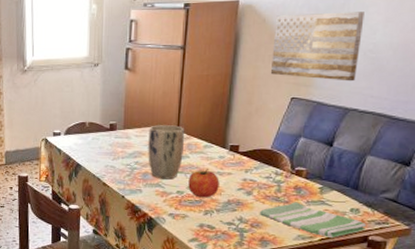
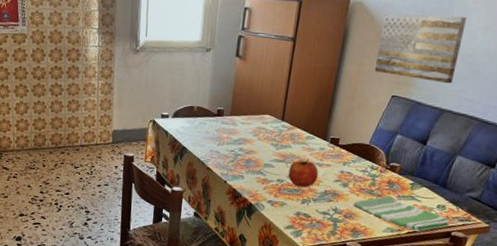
plant pot: present [148,125,185,180] -> none [252,113,289,168]

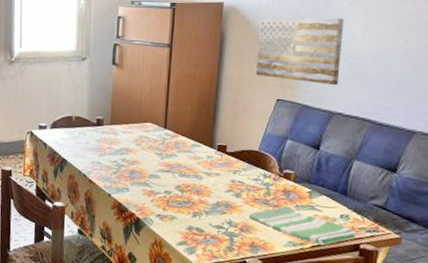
fruit: present [288,159,319,188] -> none [176,168,208,199]

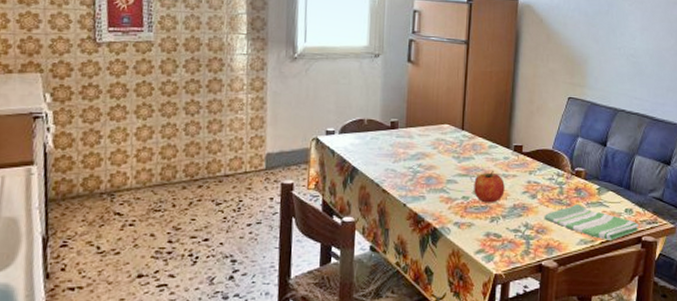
fruit: none [176,168,208,199] -> present [474,171,505,203]
wall art: present [255,18,344,86] -> none [549,17,625,83]

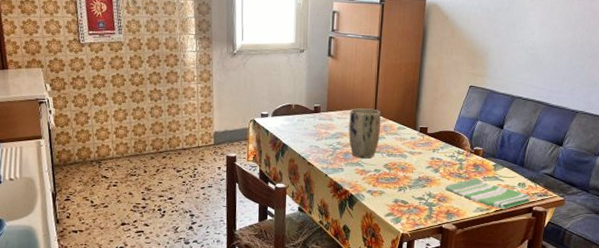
plant pot: none [432,123,470,184] -> present [349,108,381,159]
fruit: present [474,171,505,203] -> none [384,149,411,176]

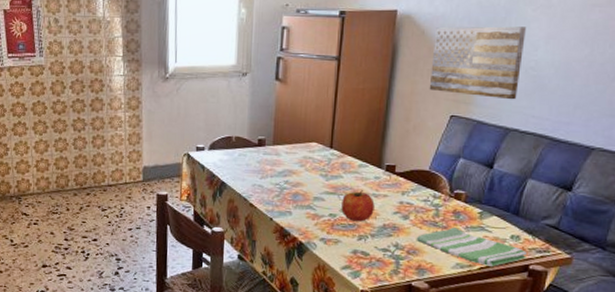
plant pot: present [349,108,381,159] -> none [299,141,339,201]
fruit: none [384,149,411,176] -> present [341,190,375,222]
wall art: none [452,14,525,73] -> present [429,26,526,100]

